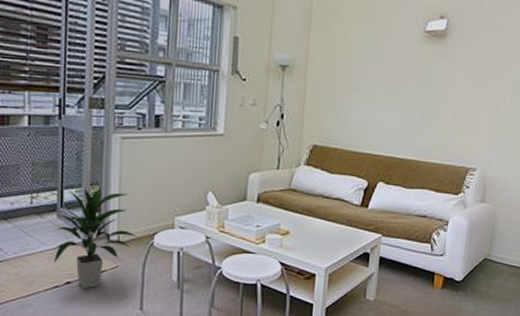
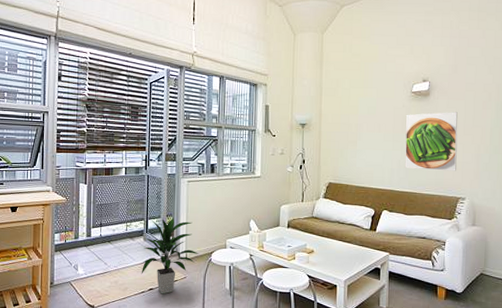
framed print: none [408,59,478,136] -> present [404,111,458,171]

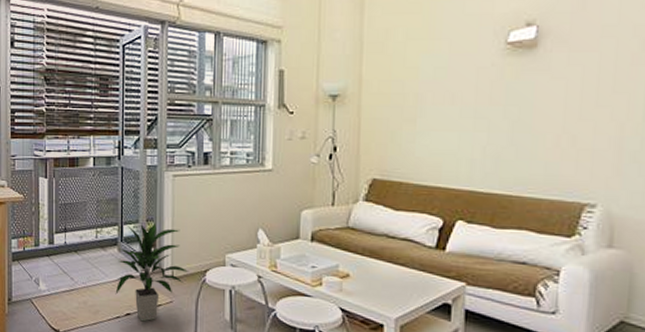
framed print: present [404,111,458,171] -> none [493,70,586,164]

